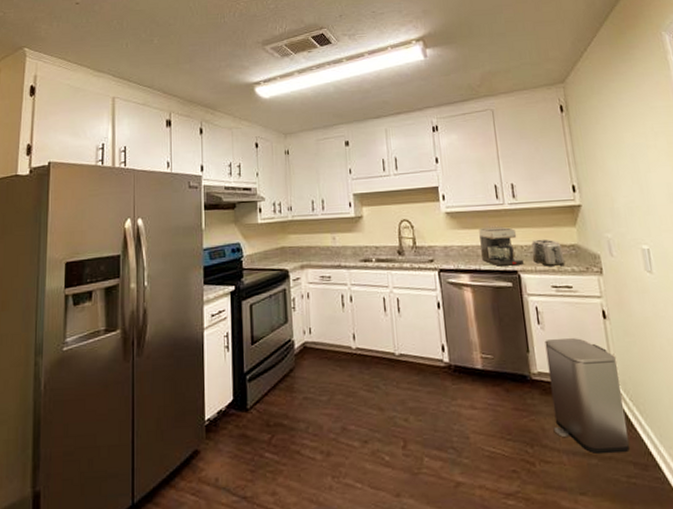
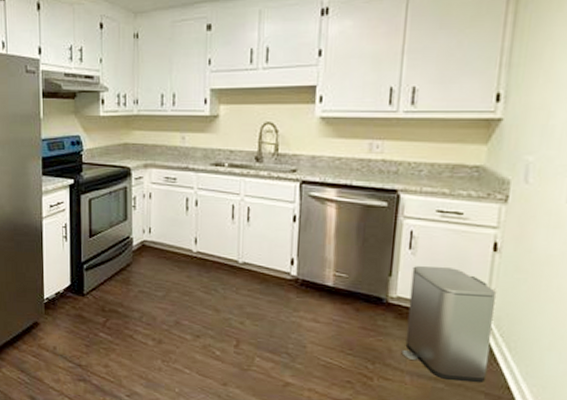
coffee maker: present [479,226,523,266] -> none [356,138,407,184]
toaster: present [531,239,565,267] -> none [419,156,462,190]

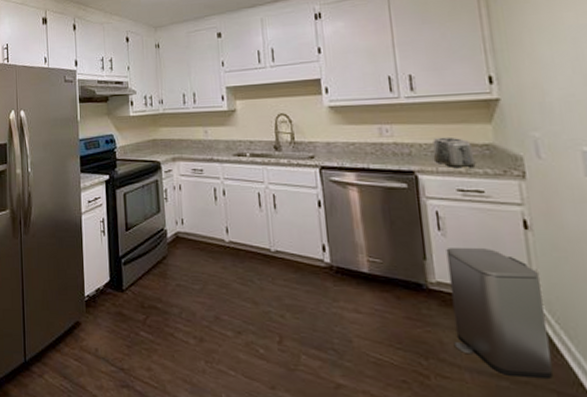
toaster: none [419,156,462,190] -> present [432,136,476,169]

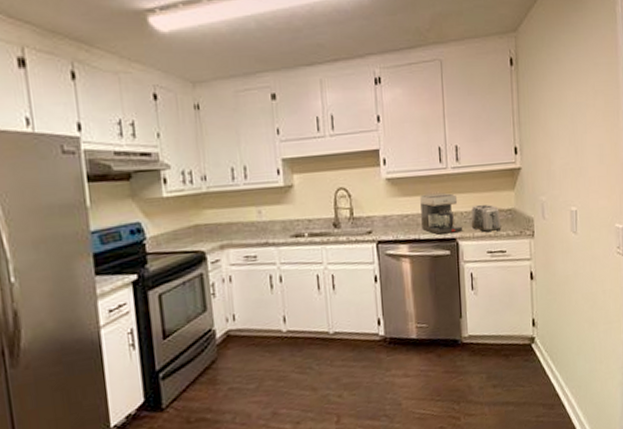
coffee maker: none [368,122,422,166] -> present [420,192,462,235]
pedal bin: present [446,248,553,378] -> none [477,300,542,402]

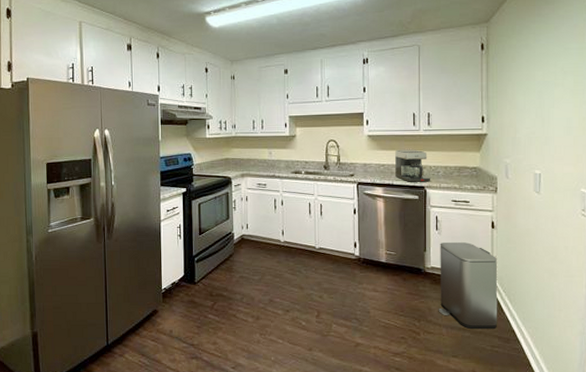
toaster: present [471,204,502,233] -> none [438,161,466,185]
pedal bin: none [477,300,542,402] -> present [438,242,498,329]

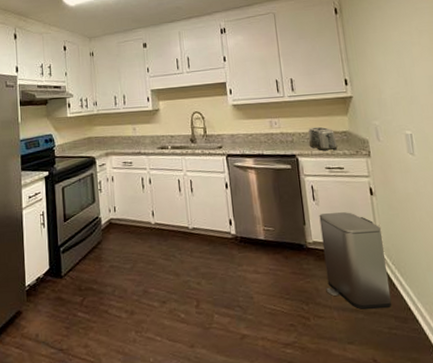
coffee maker: present [395,149,430,182] -> none [262,116,301,151]
toaster: none [438,161,466,185] -> present [308,126,338,151]

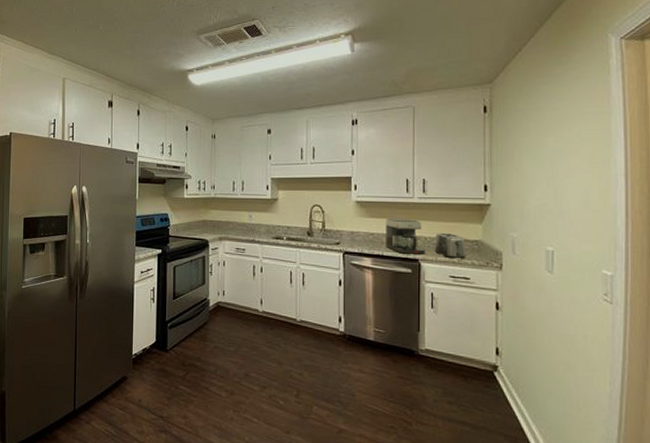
coffee maker: none [262,116,301,151] -> present [386,218,425,254]
pedal bin: present [319,212,392,309] -> none [433,323,503,425]

